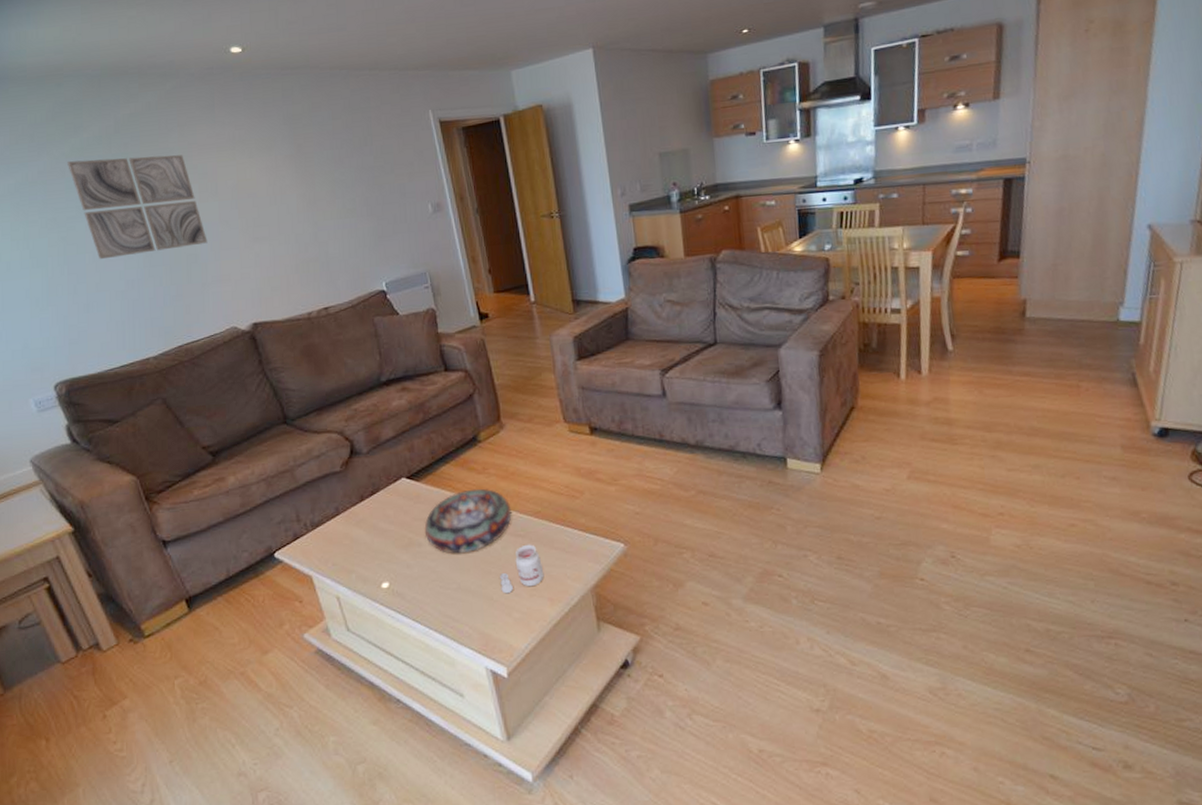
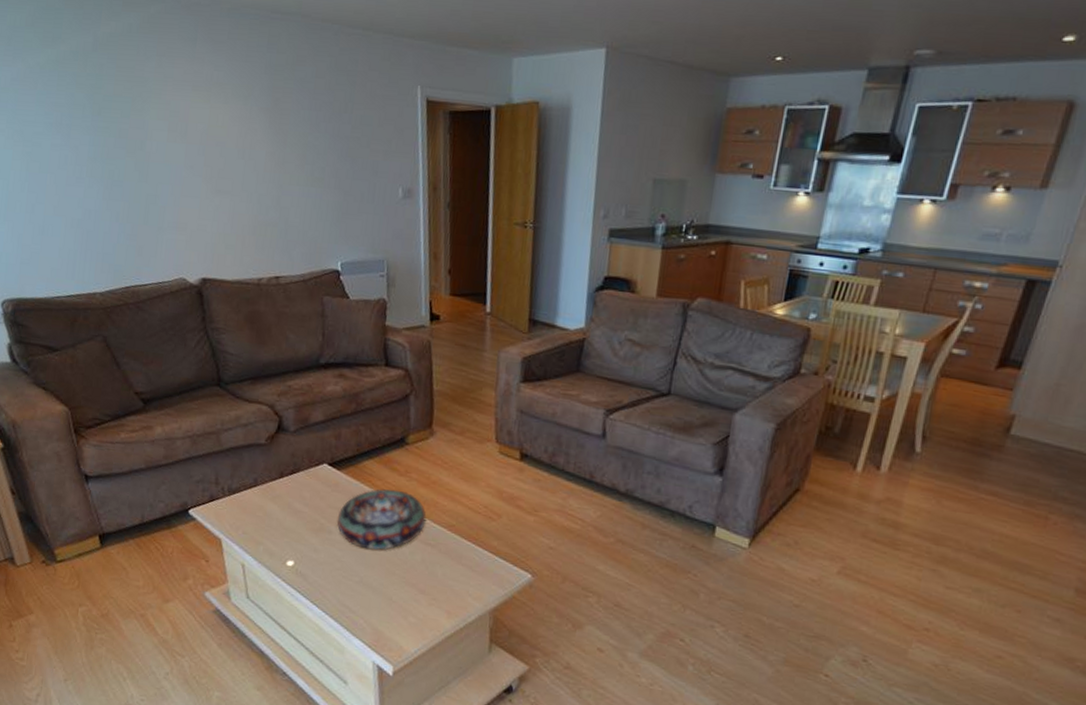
wall art: present [67,155,208,260] -> none [41,73,170,186]
candle: present [500,544,544,594] -> none [401,554,447,598]

